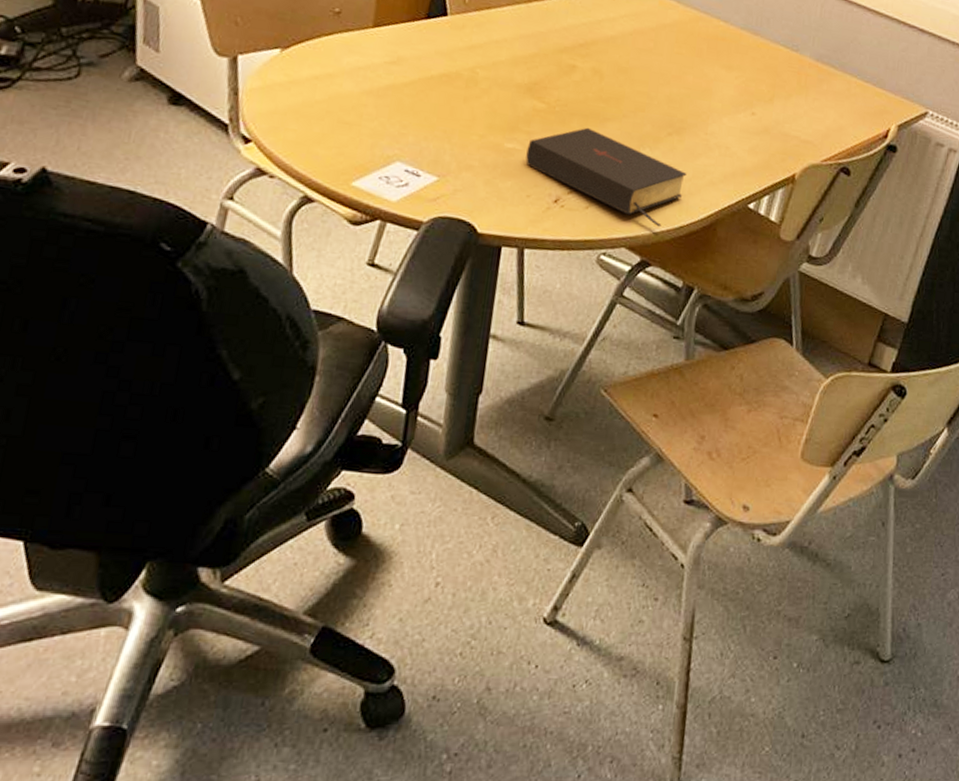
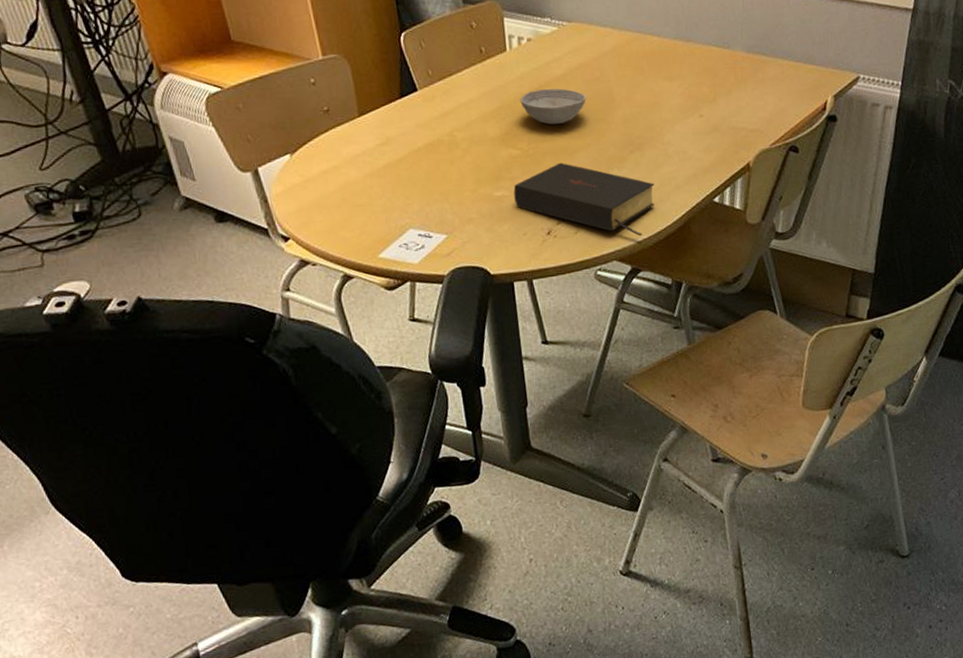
bowl: none [559,45,633,88] -> present [519,88,586,125]

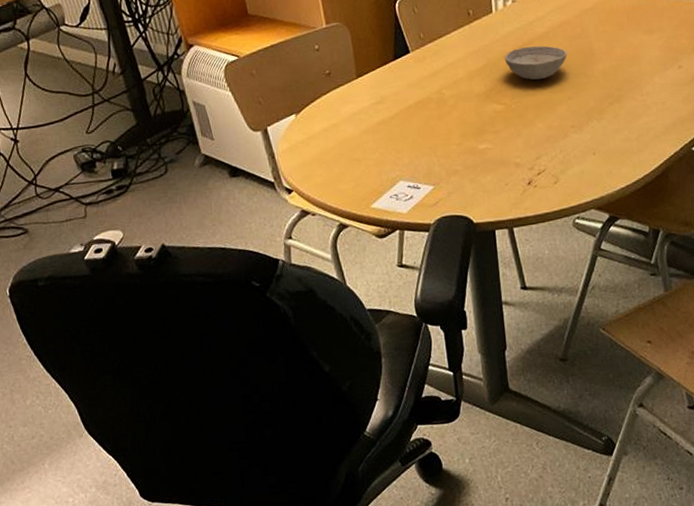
bible: present [513,162,655,237] -> none [496,115,633,186]

